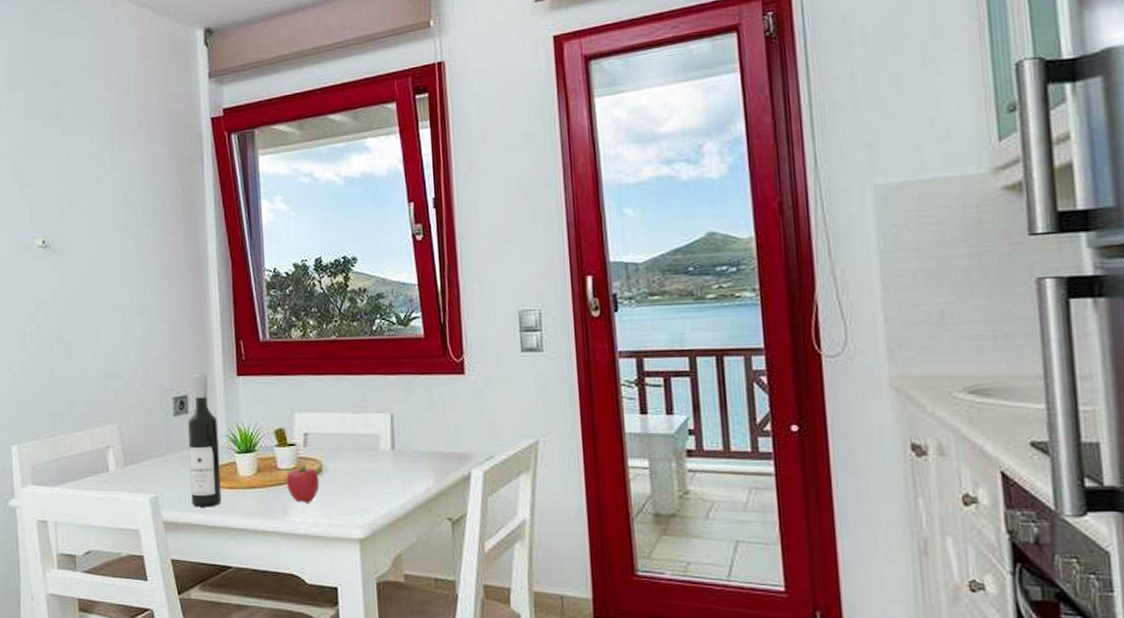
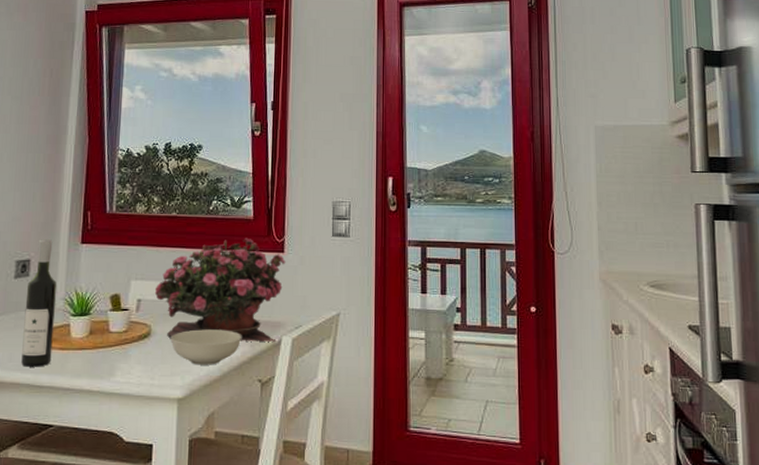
fruit: present [286,465,320,503] -> none [115,328,147,364]
potted flower: none [321,359,468,476] -> present [154,237,286,342]
bowl: none [344,463,425,503] -> present [171,329,242,365]

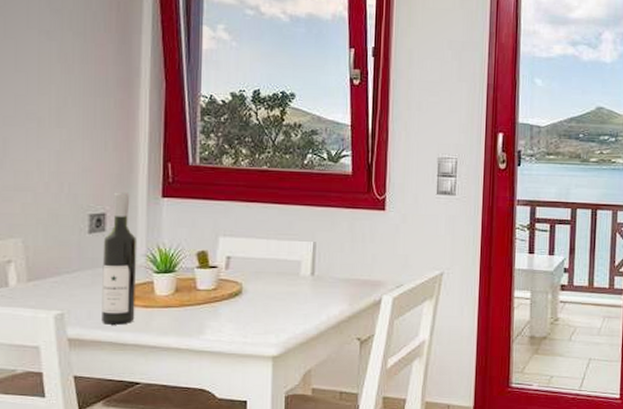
potted flower: present [154,237,286,342] -> none [245,194,387,301]
bowl: present [171,329,242,365] -> none [264,288,340,324]

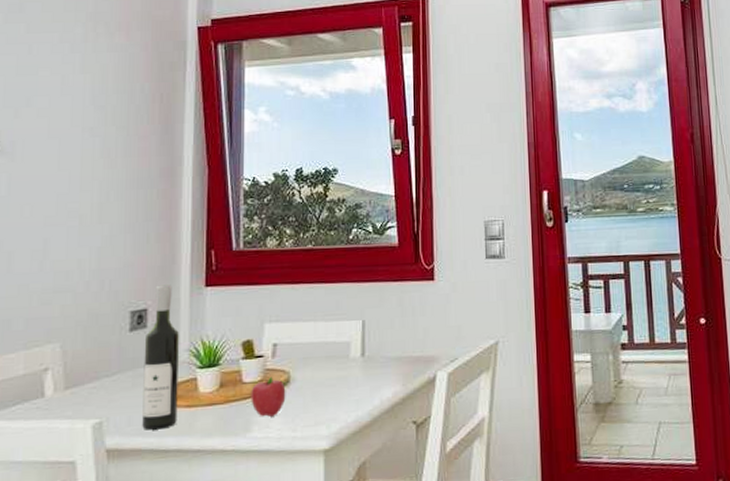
fruit: none [204,286,238,322] -> present [251,376,286,417]

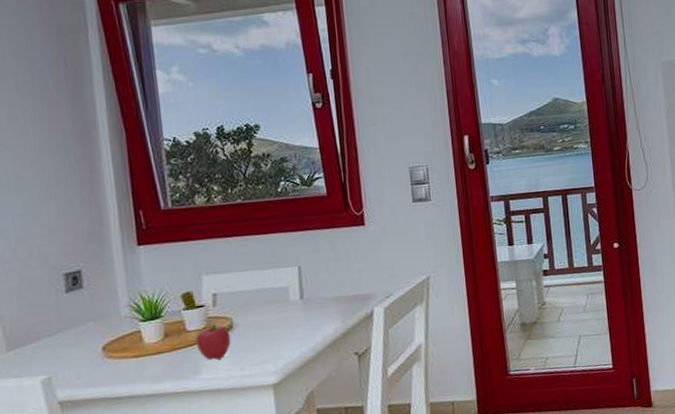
bottle: present [142,284,180,430] -> none [82,246,126,381]

